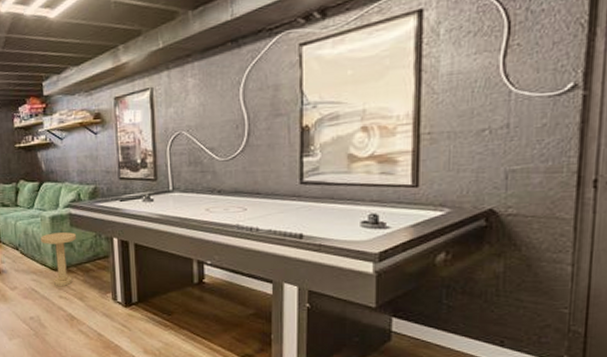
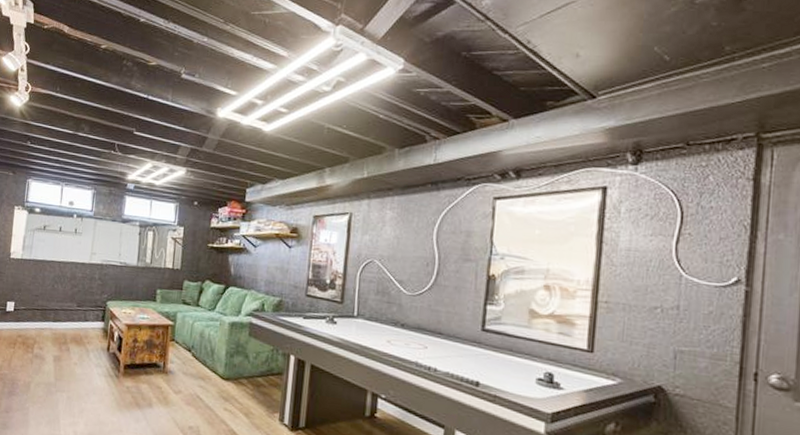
side table: present [41,232,76,286] -> none [216,339,253,398]

